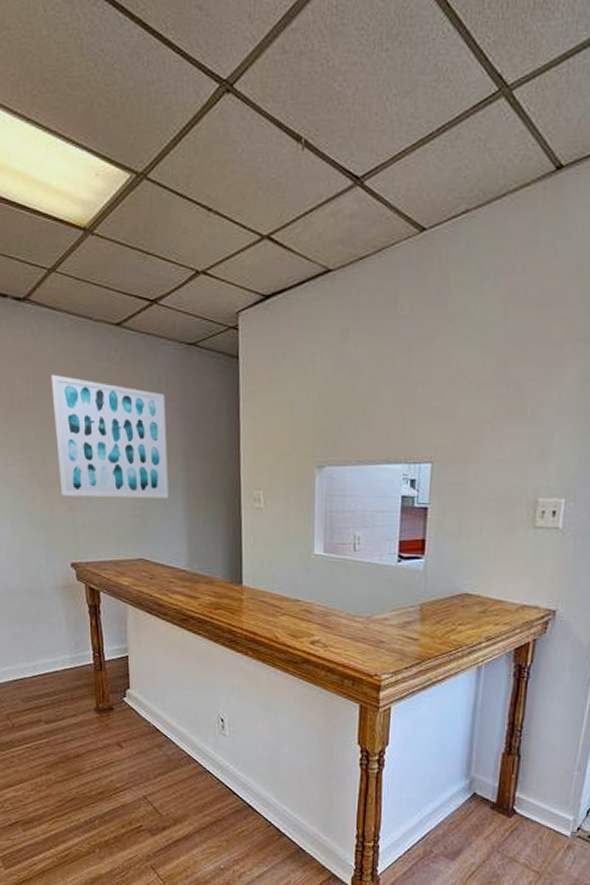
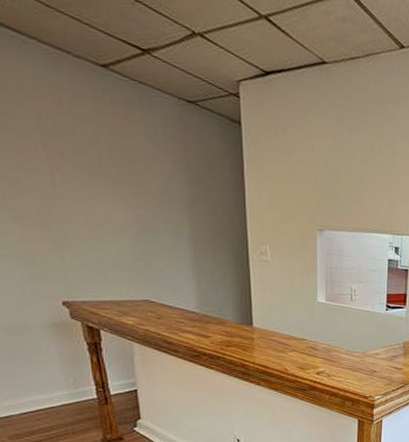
wall art: present [51,374,169,499] -> none [20,103,174,246]

